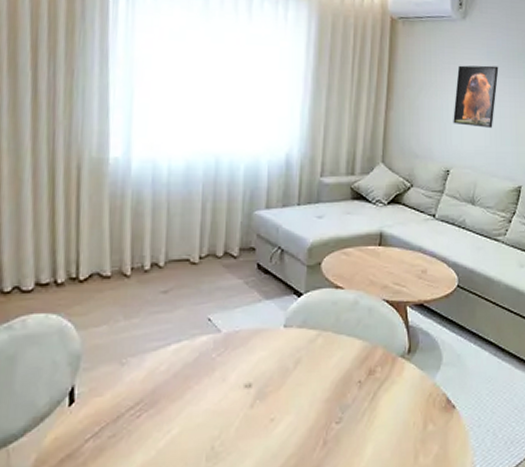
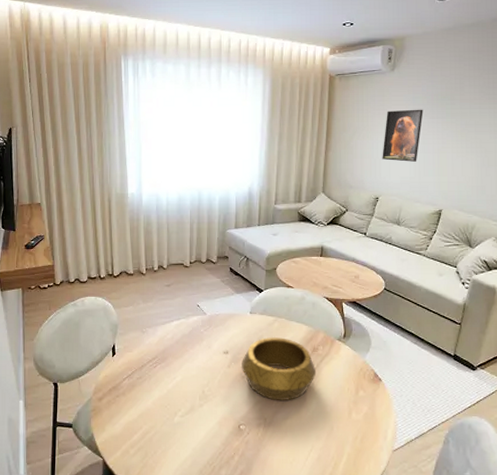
decorative bowl: none [270,358,373,450] -> present [242,337,317,400]

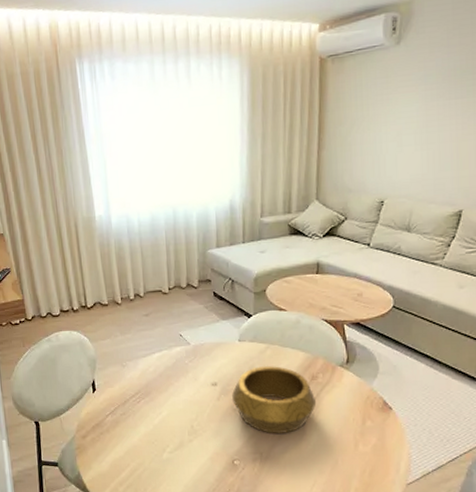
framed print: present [382,109,423,162] -> none [387,89,438,156]

